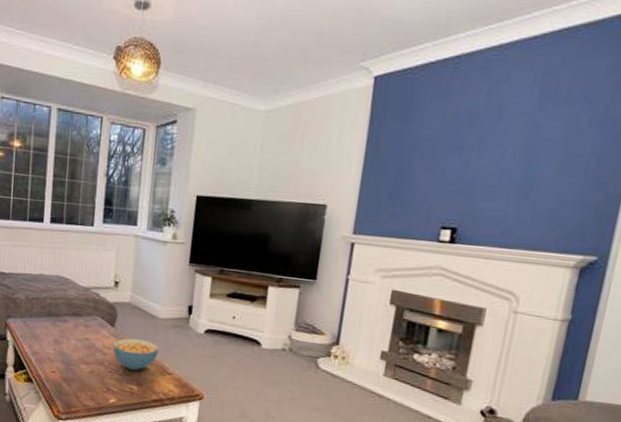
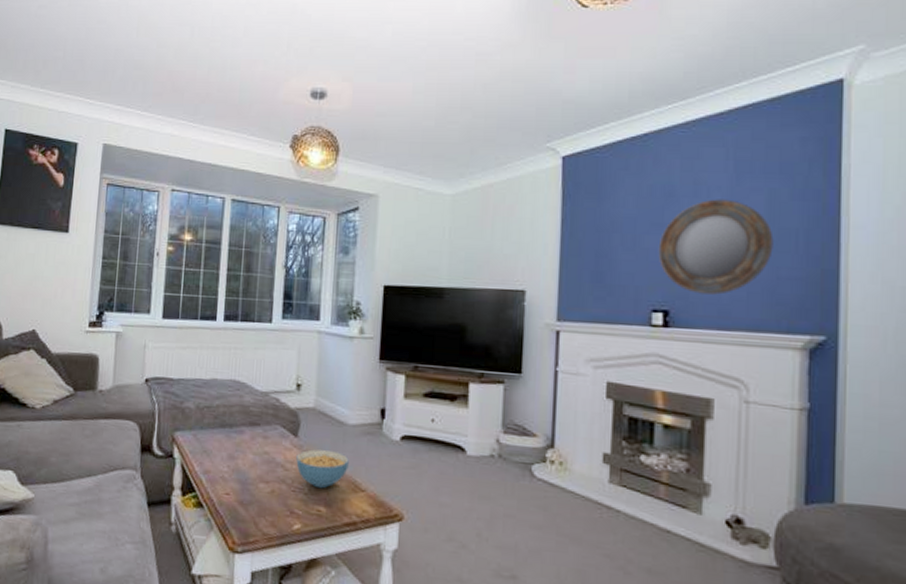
home mirror: none [454,123,566,215] -> present [658,199,774,295]

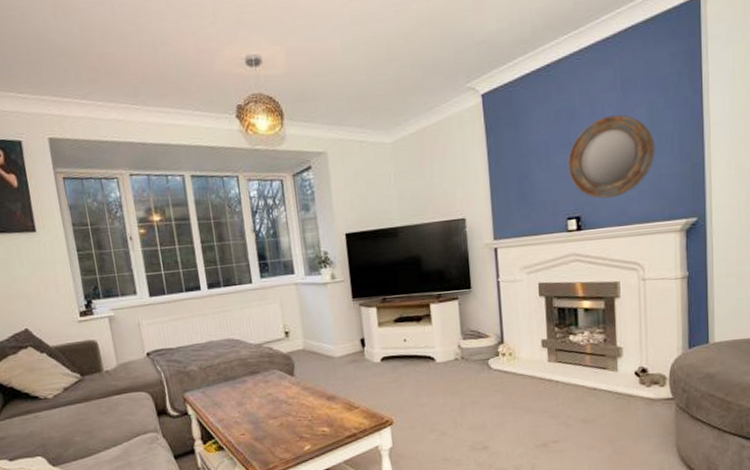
cereal bowl: present [296,449,349,489] -> none [296,381,342,414]

